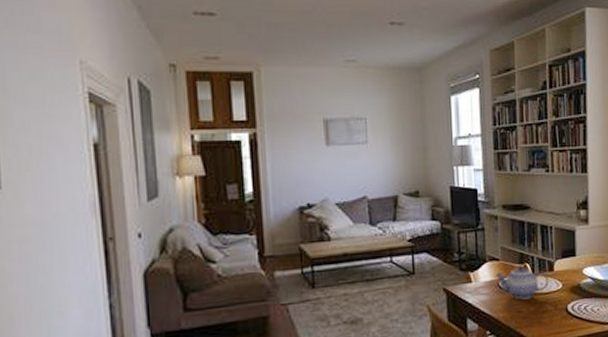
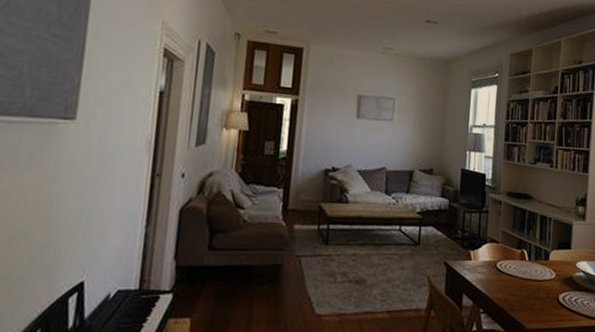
teapot: present [495,265,548,300] -> none [494,250,543,284]

